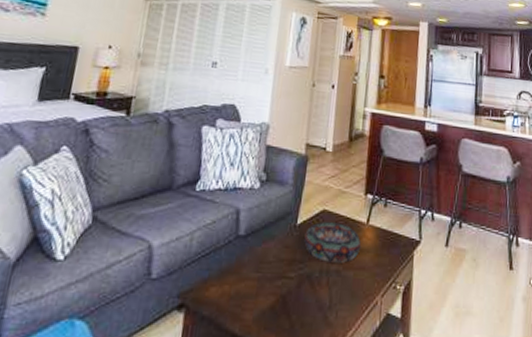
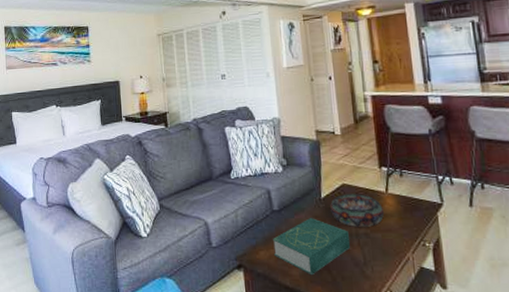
book: none [228,248,319,321] -> present [272,218,351,276]

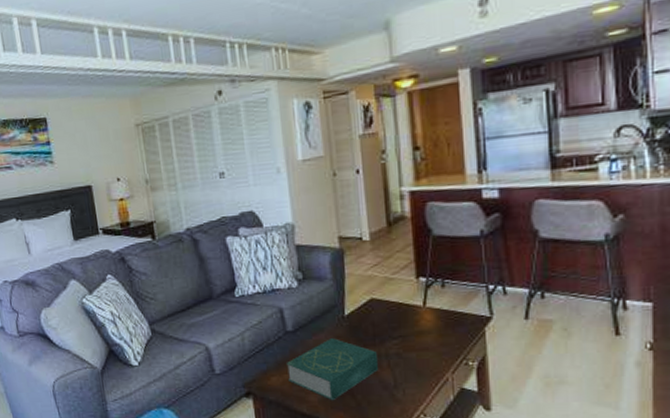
decorative bowl: present [330,194,384,227] -> none [355,309,420,347]

